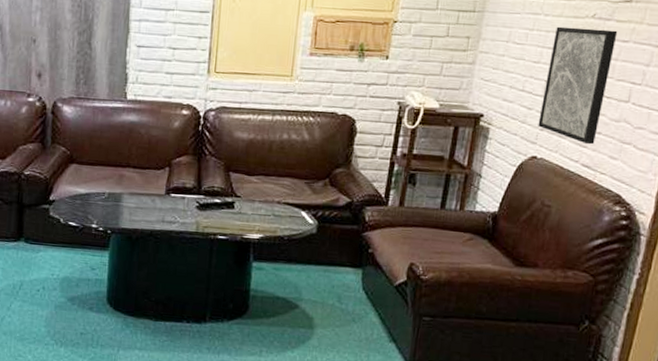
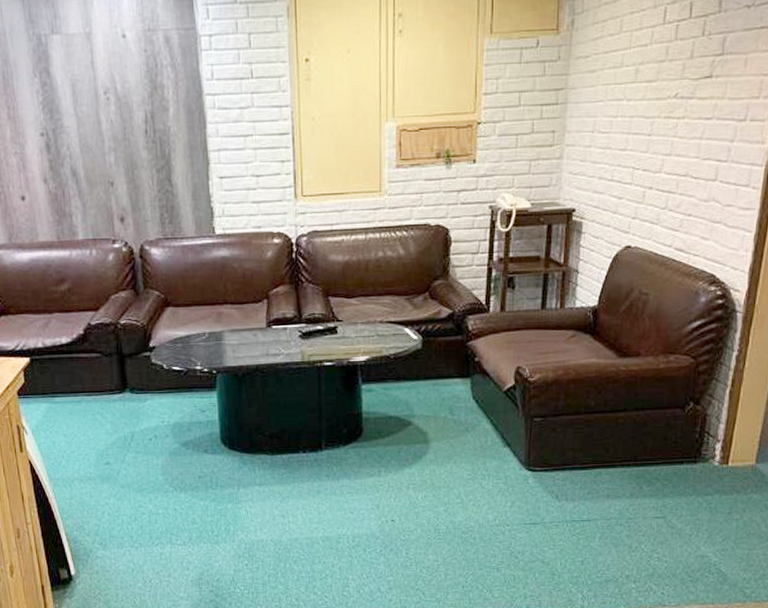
wall art: present [538,26,618,145] -> none [629,108,700,228]

